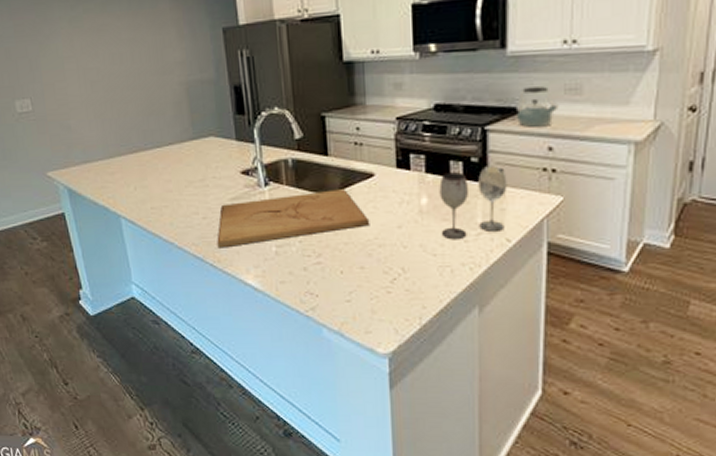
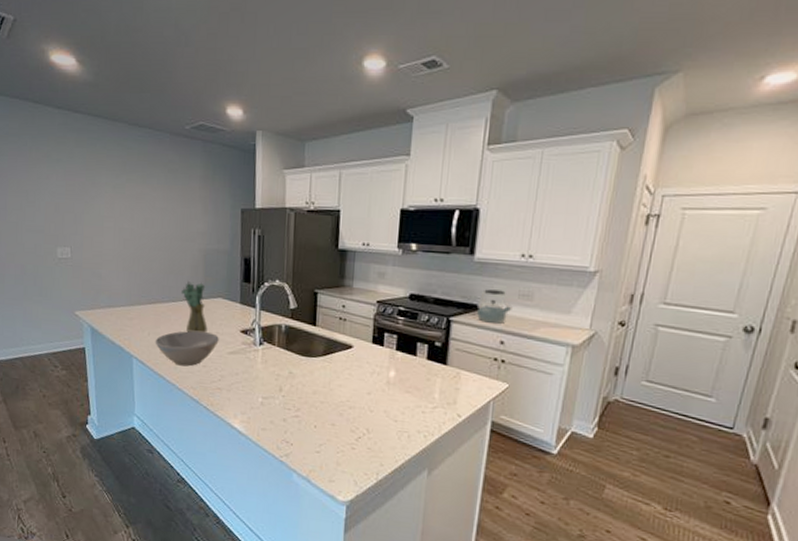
bowl: none [143,177,217,221] -> present [155,331,219,367]
vase: none [166,121,202,181] -> present [182,281,208,333]
cutting board: present [217,189,370,248] -> none [212,355,345,394]
wineglass: present [439,166,507,240] -> none [403,351,464,410]

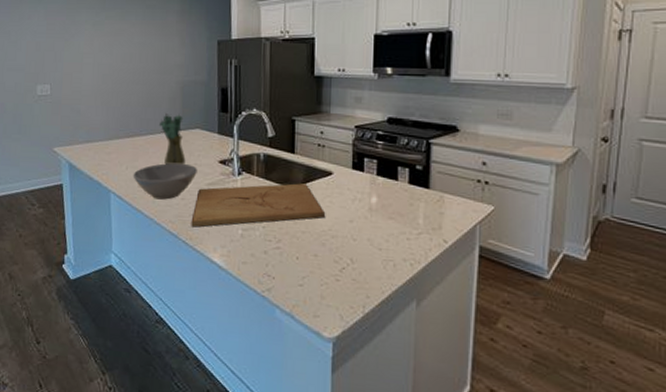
cutting board: none [212,355,345,394] -> present [191,183,326,227]
kettle: present [477,289,513,324] -> none [457,110,492,144]

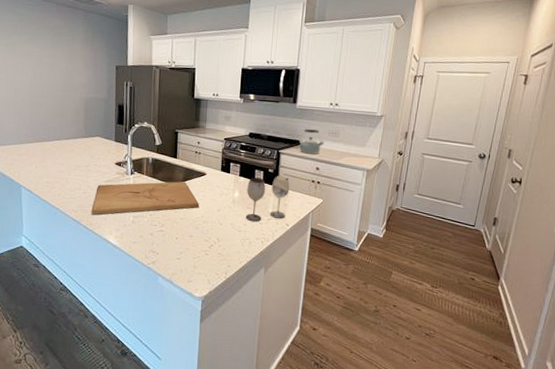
bowl: present [133,163,197,200] -> none [41,164,97,193]
vase: present [159,113,186,165] -> none [65,123,87,166]
wineglass: none [387,174,446,237] -> present [245,175,290,222]
kettle: none [457,110,492,144] -> present [299,129,325,154]

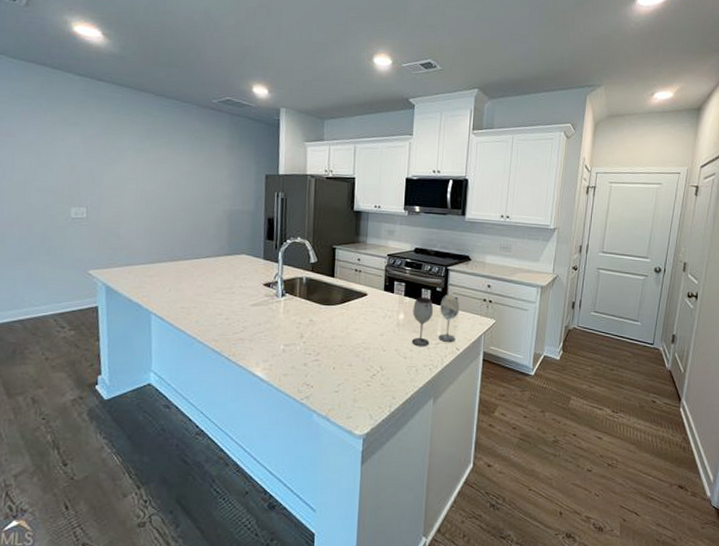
cutting board: present [91,181,200,215] -> none [234,303,360,345]
kettle: present [299,129,325,154] -> none [469,243,496,271]

